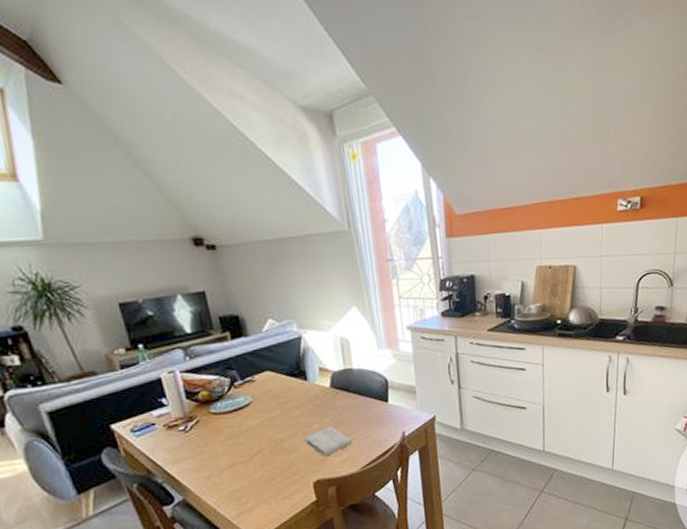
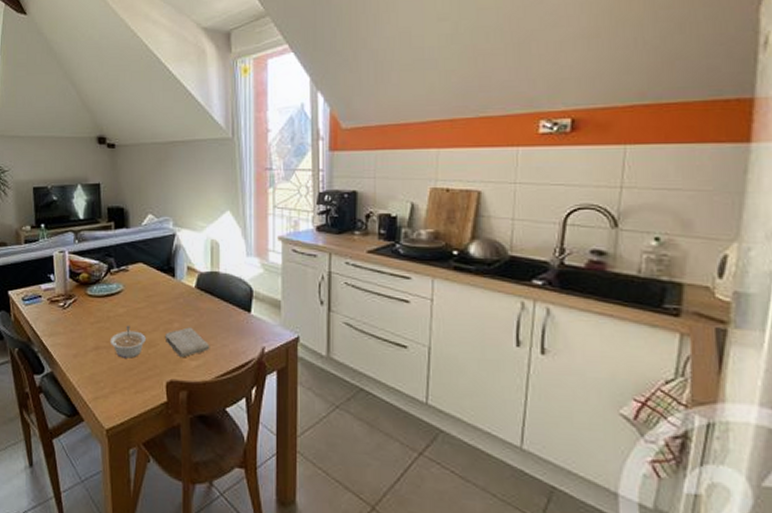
legume: none [245,435,286,470] -> present [109,325,146,359]

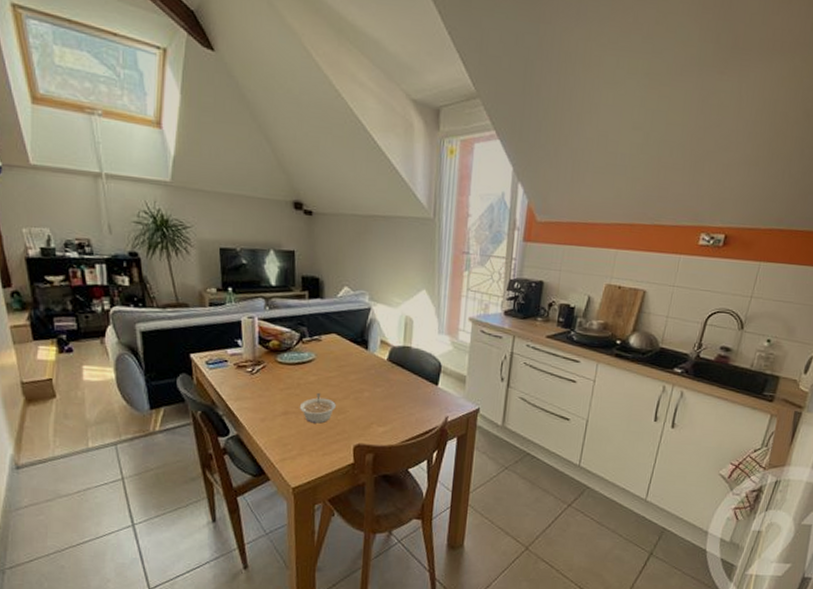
washcloth: present [164,327,210,358] -> none [354,396,398,424]

